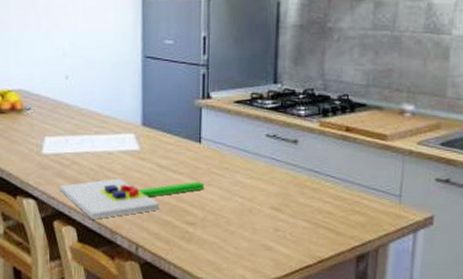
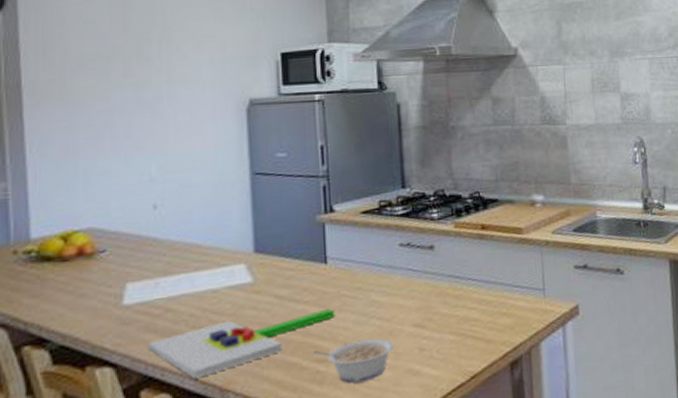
legume: none [184,212,253,247] -> present [313,337,395,383]

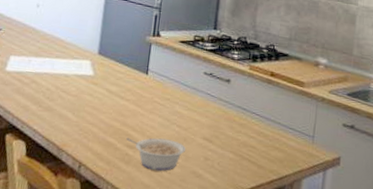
chopping board: present [147,308,335,379] -> none [16,99,147,136]

